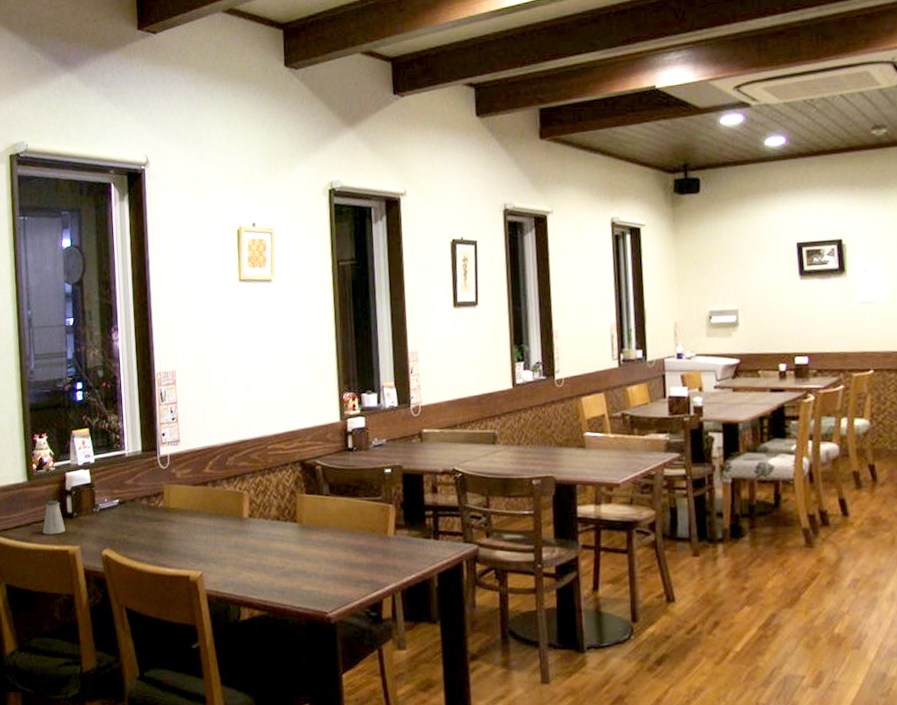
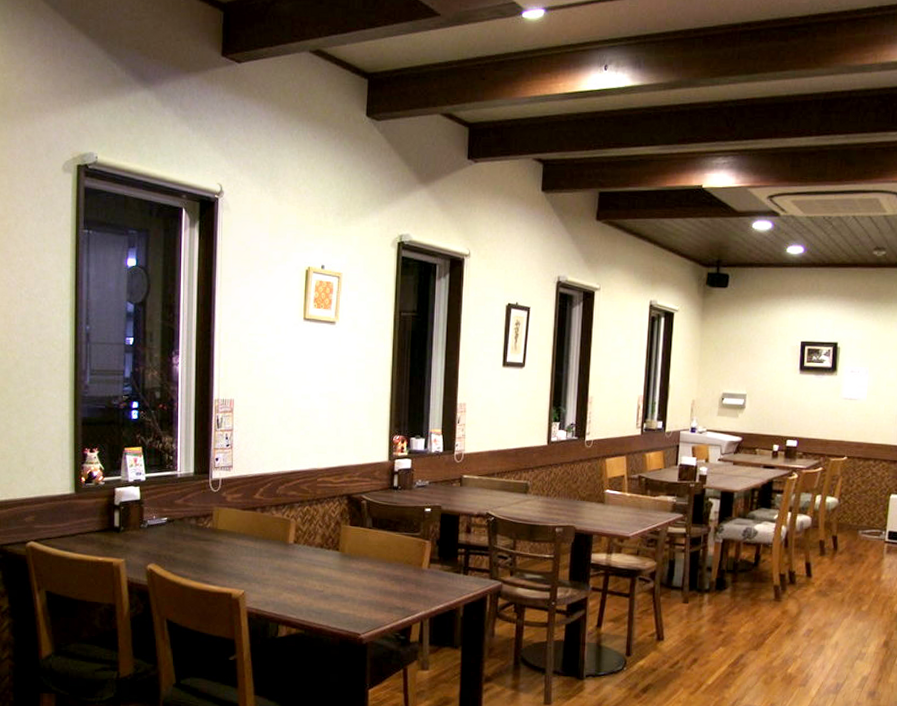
saltshaker: present [43,500,65,535] -> none [88,514,111,547]

